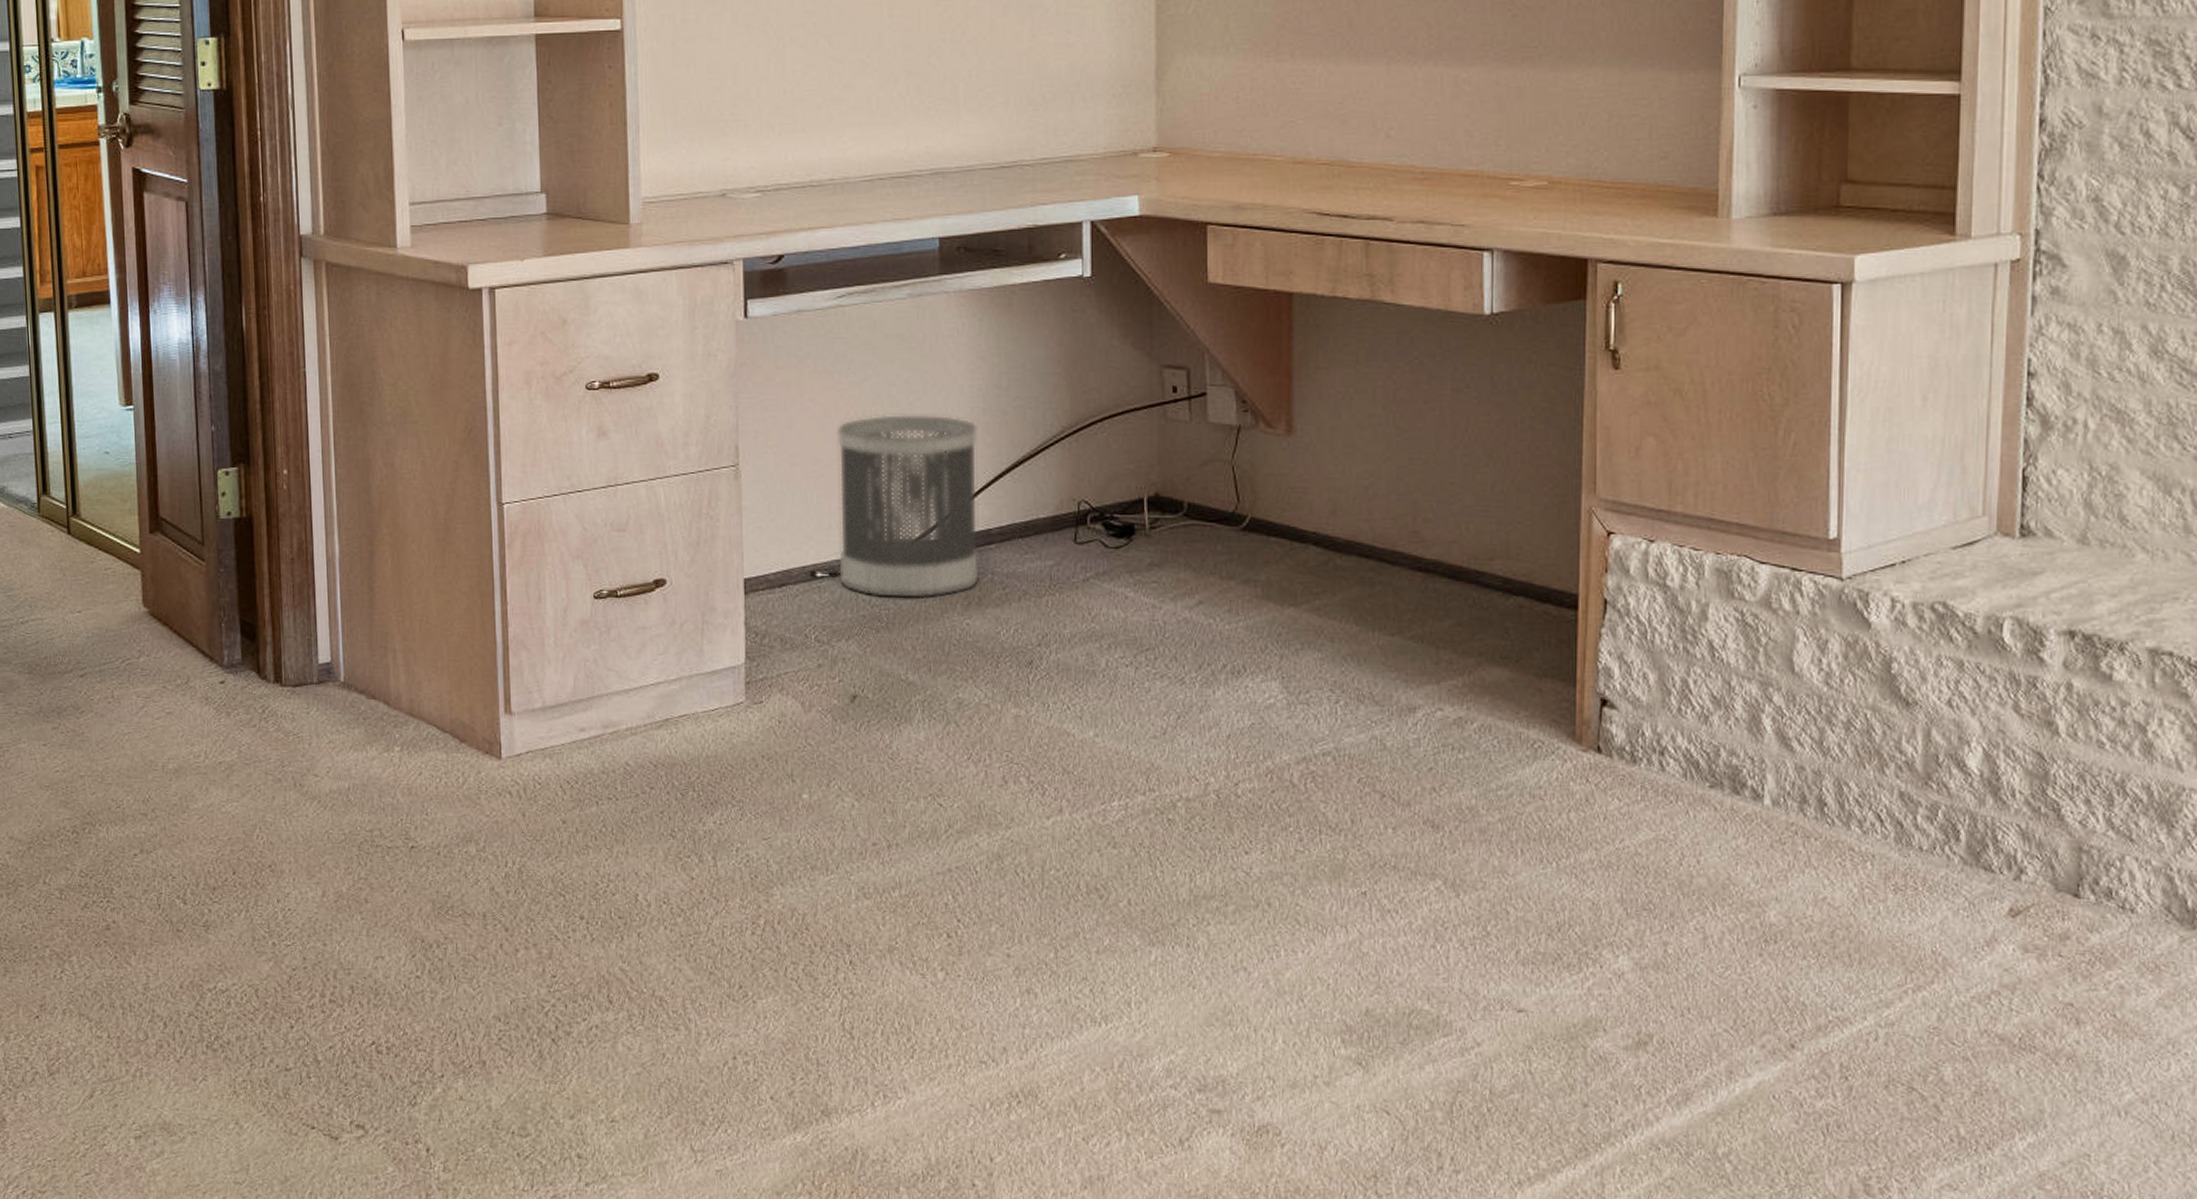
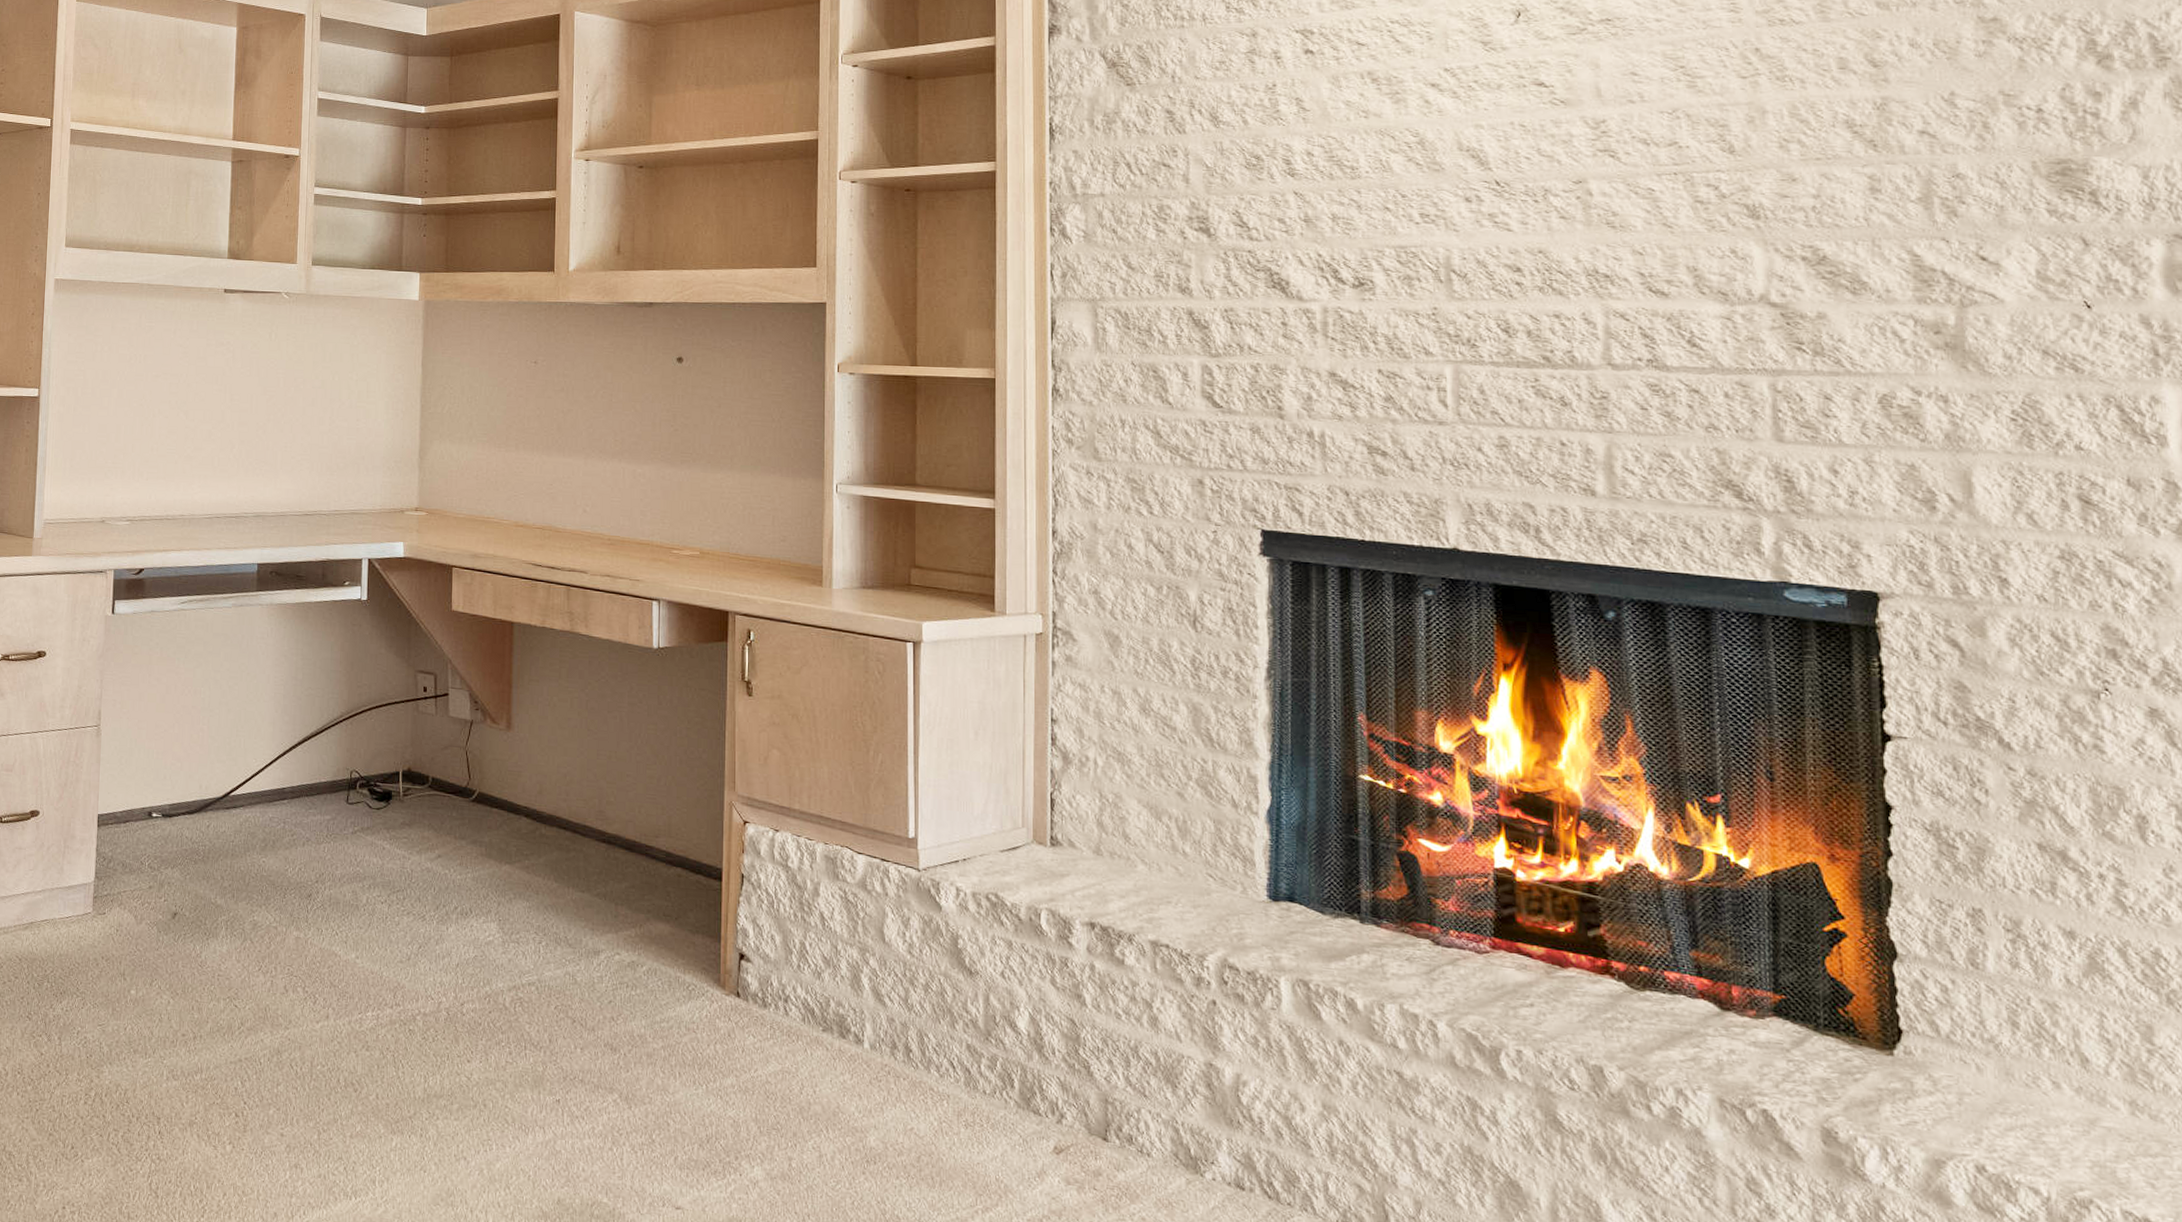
wastebasket: present [836,413,980,599] -> none [169,693,279,839]

